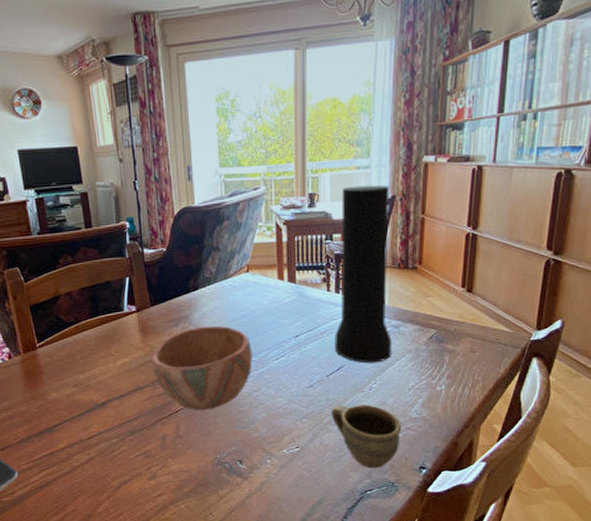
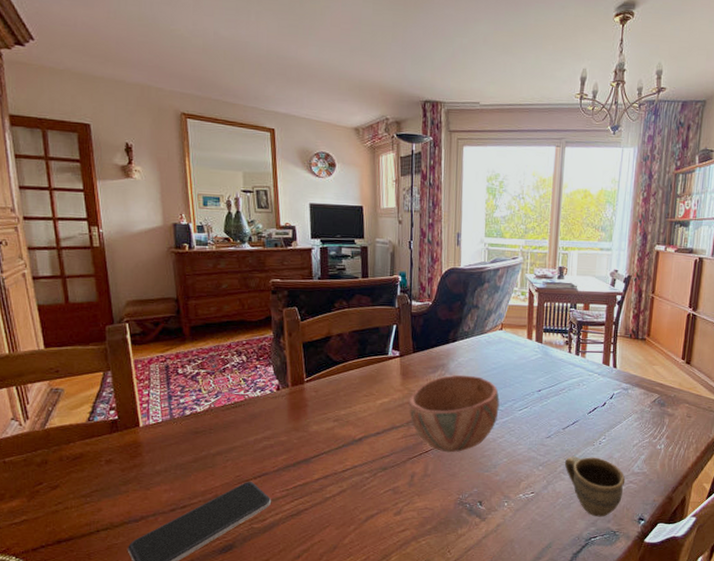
vase: present [335,185,392,363] -> none [571,264,627,420]

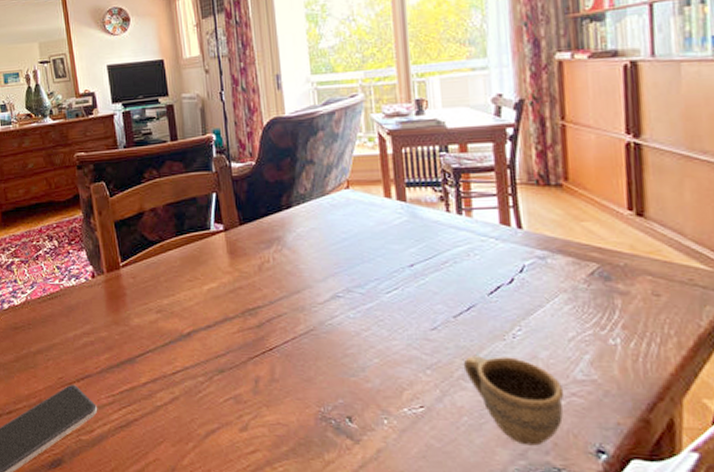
bowl: present [408,374,500,453] -> none [241,249,359,351]

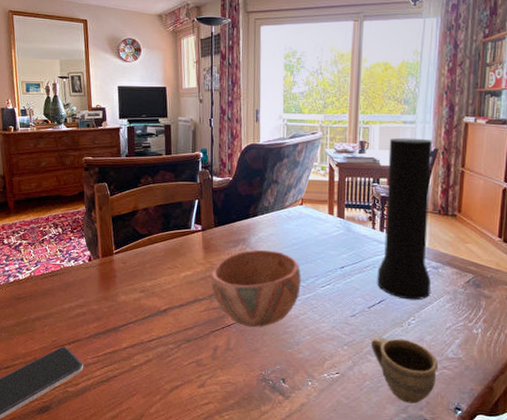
bowl: none [241,249,359,351] -> present [210,249,301,328]
vase: none [455,87,539,304] -> present [377,138,433,300]

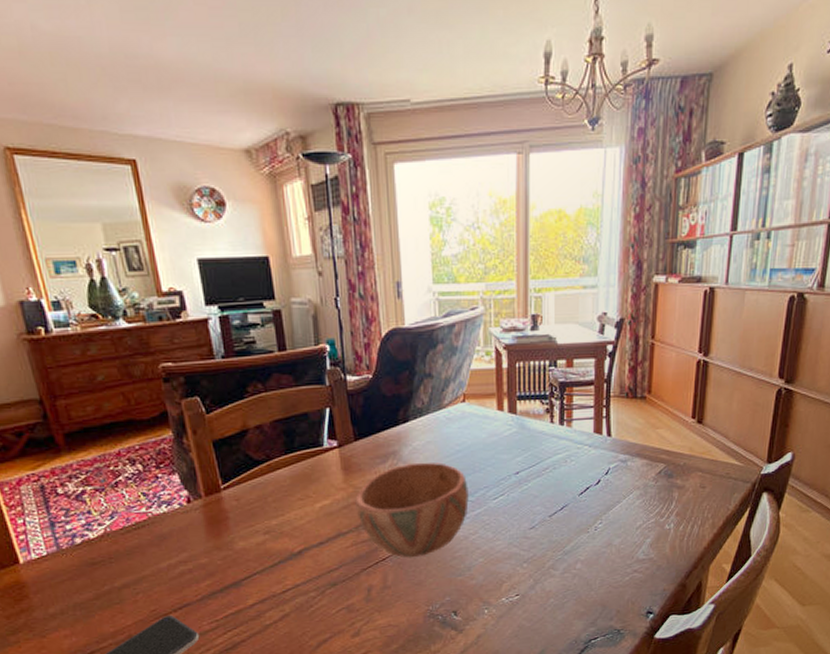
cup: present [371,337,439,404] -> none [553,546,629,615]
vase: present [377,138,433,300] -> none [558,306,619,502]

